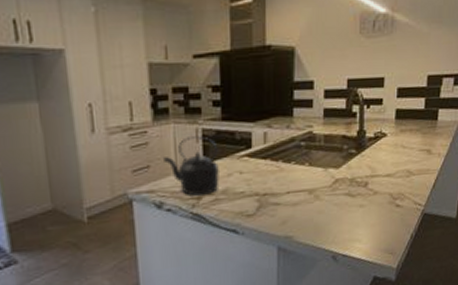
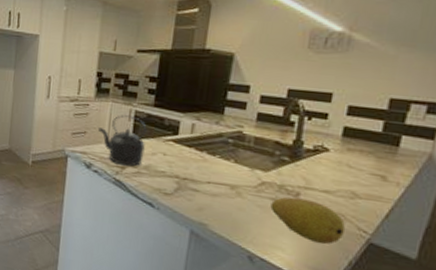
fruit: none [345,186,405,226] -> present [270,197,345,244]

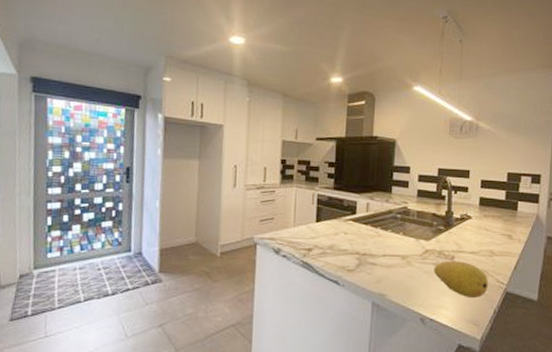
kettle: present [98,115,147,167] -> none [285,199,329,248]

